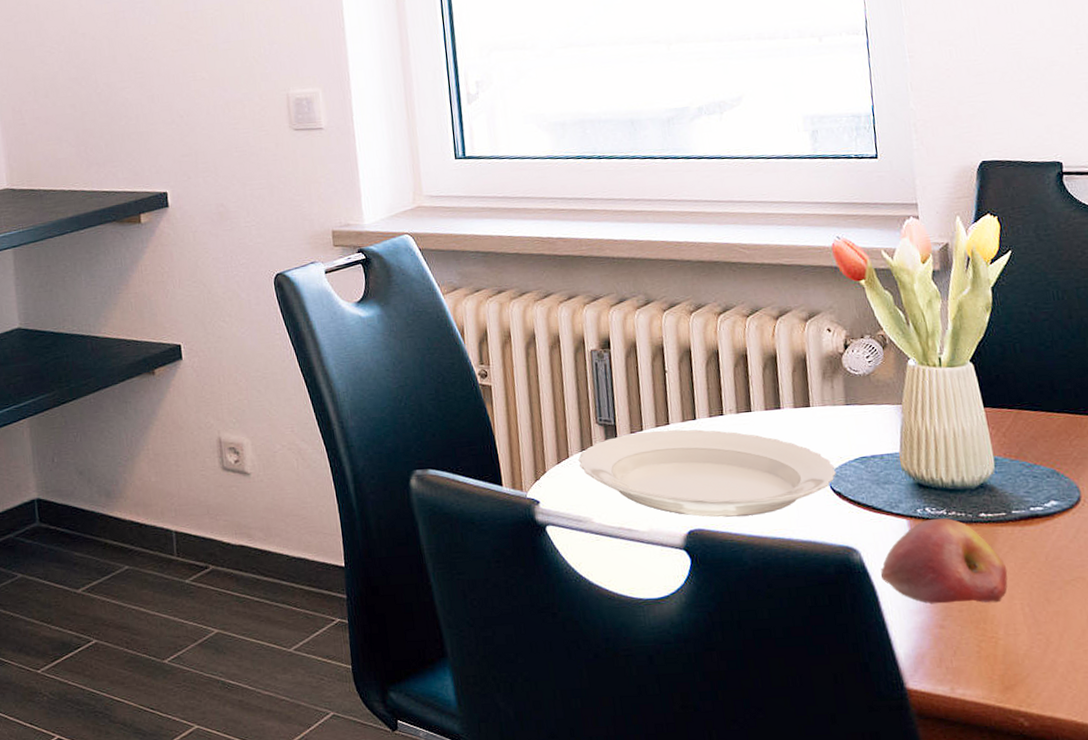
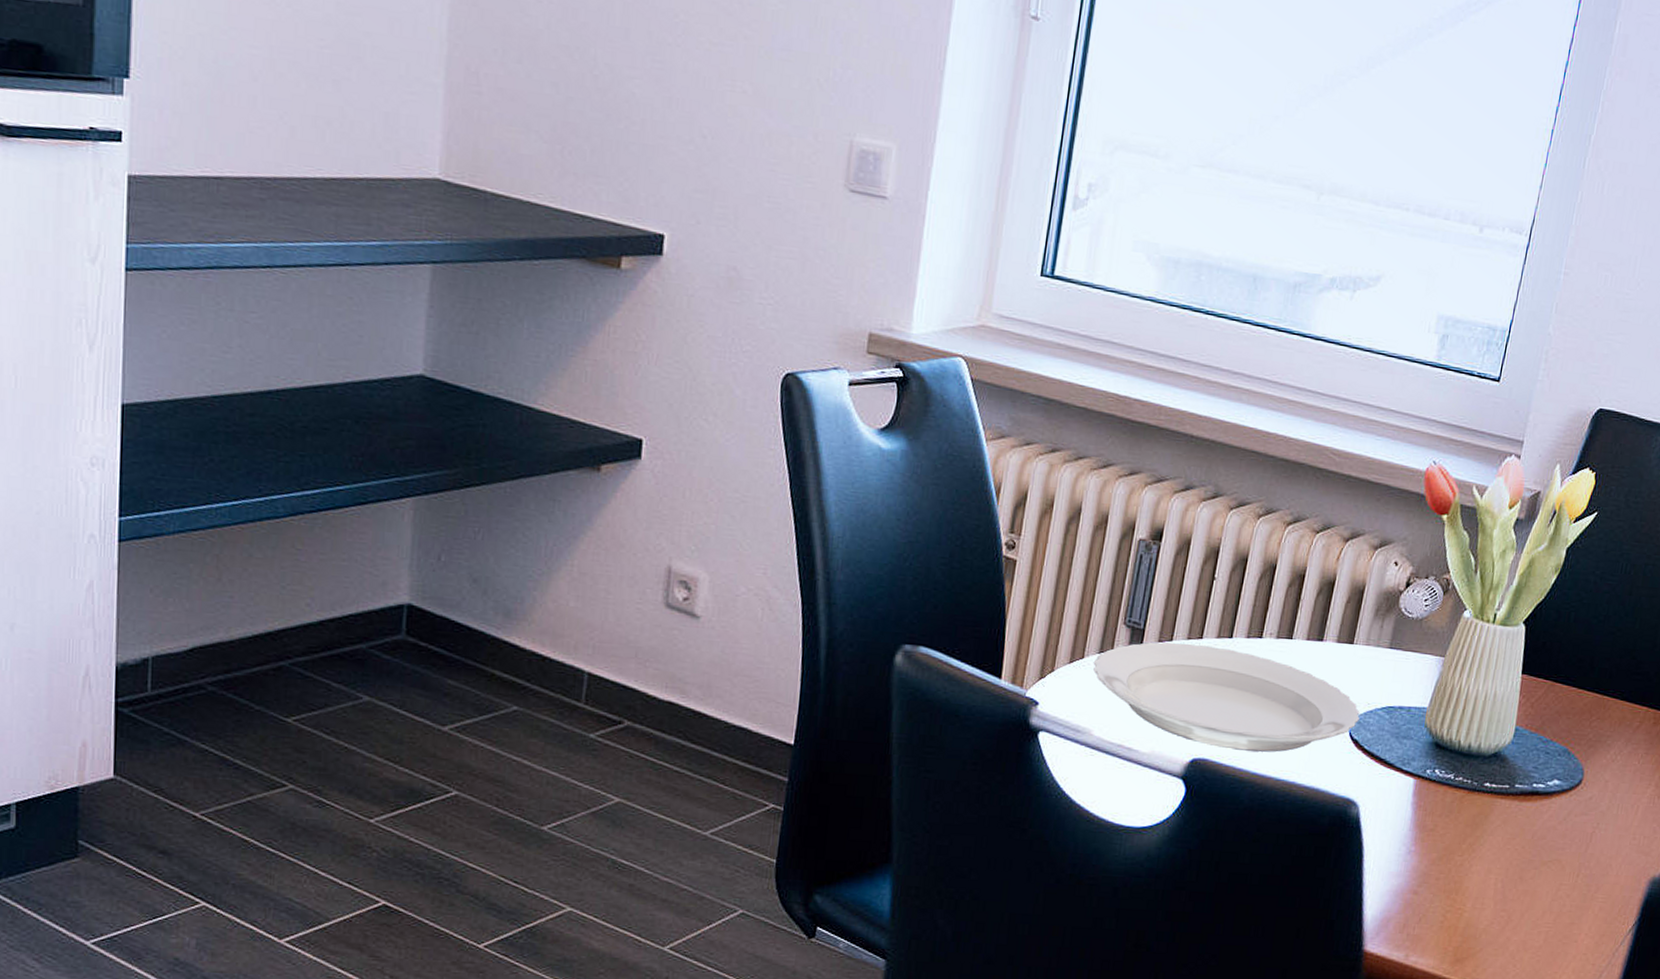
apple: present [881,518,1008,604] -> none [1373,781,1494,874]

